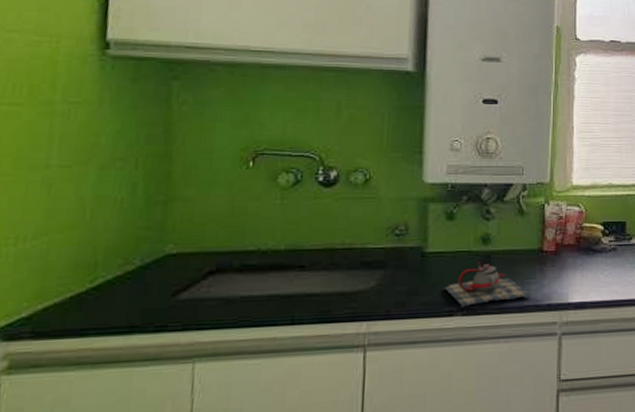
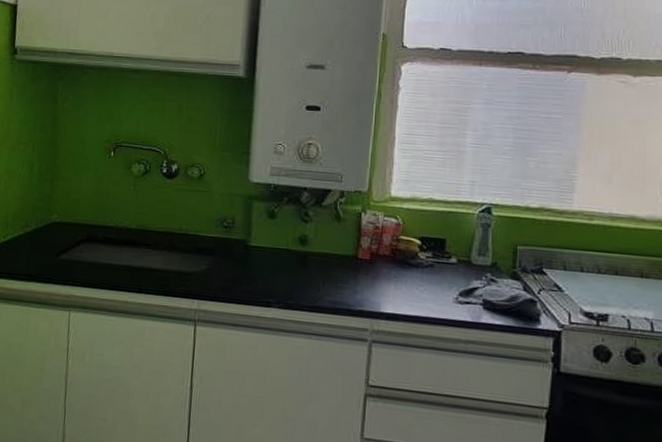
teapot: present [443,262,531,308] -> none [263,260,344,302]

